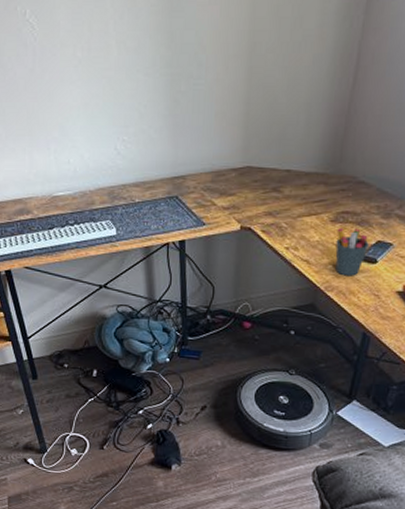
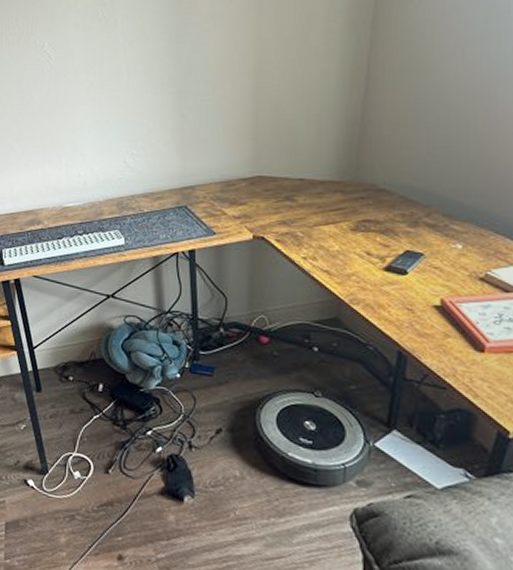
pen holder: present [335,228,369,276] -> none [359,237,396,289]

